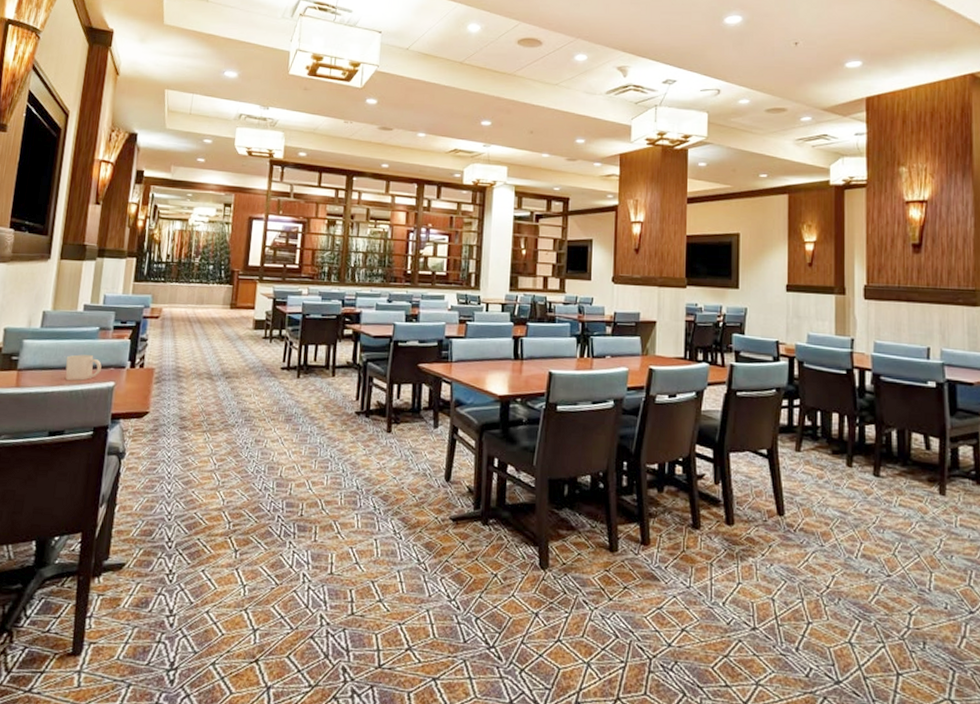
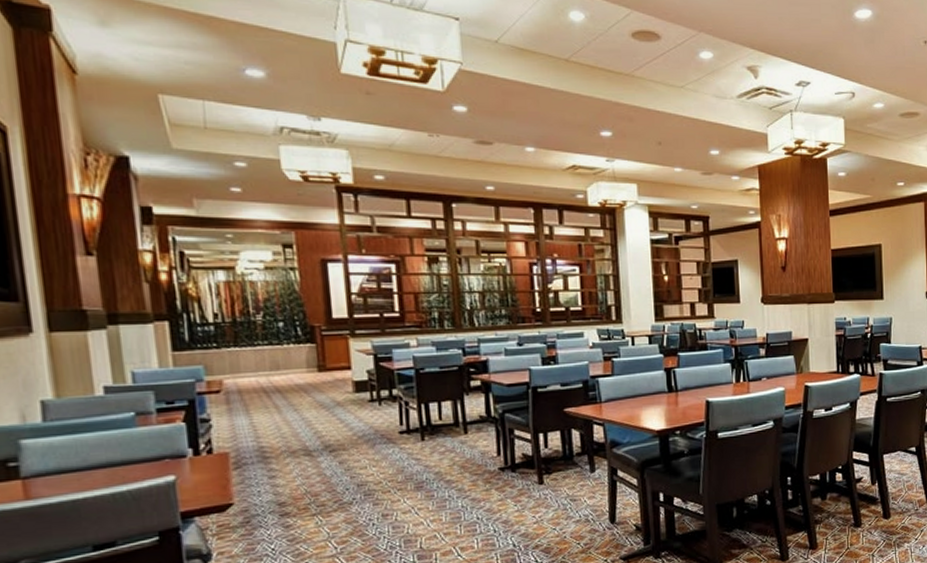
mug: present [65,354,102,382] -> none [93,447,152,483]

